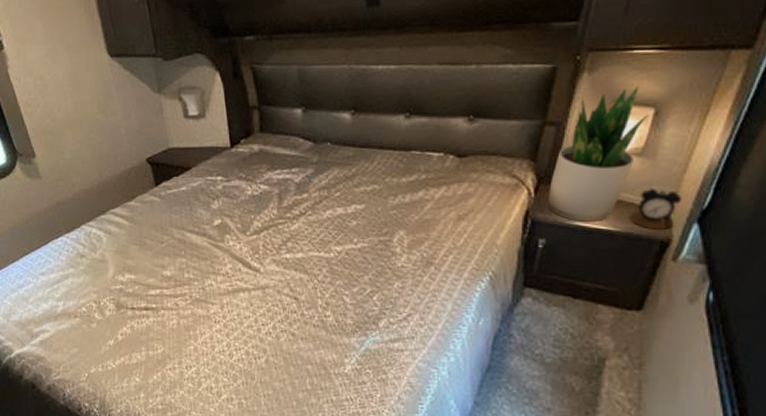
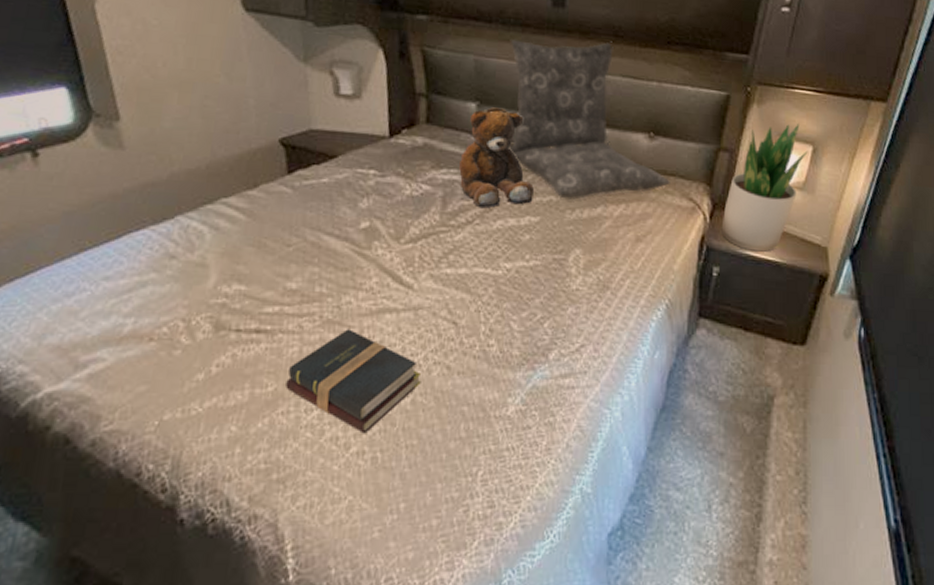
hardback book: none [170,305,272,385] -> present [285,329,422,434]
teddy bear: none [291,109,358,201] -> present [459,106,534,209]
pillow: none [330,31,492,187] -> present [509,38,670,200]
alarm clock: present [629,186,683,231] -> none [793,220,837,265]

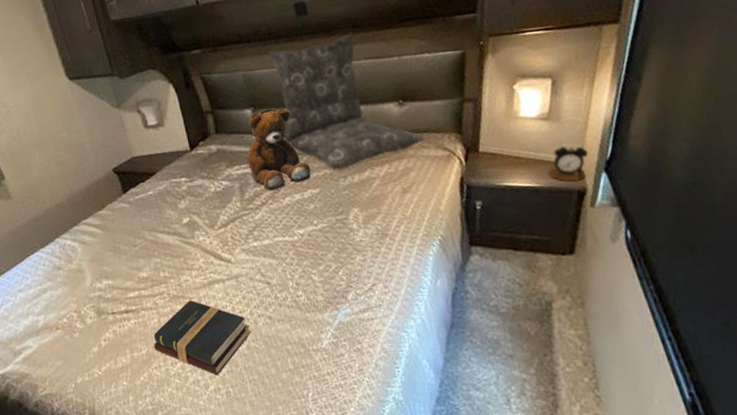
planter: present [721,124,808,252] -> none [477,62,548,182]
alarm clock: none [793,220,837,265] -> present [548,143,589,183]

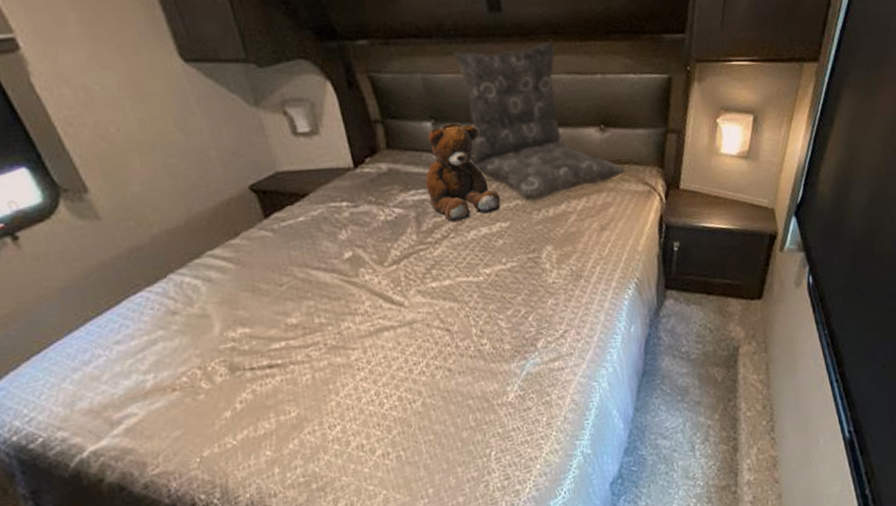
hardback book: present [154,300,252,376] -> none [306,351,428,438]
alarm clock: present [548,143,589,183] -> none [743,185,782,226]

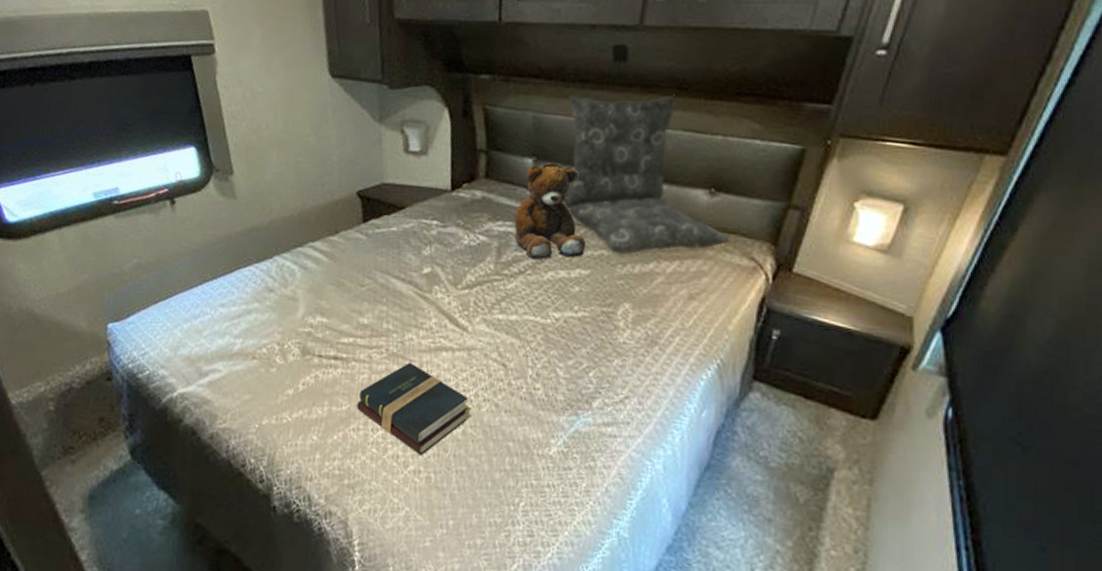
hardback book: none [306,351,428,438] -> present [357,362,473,456]

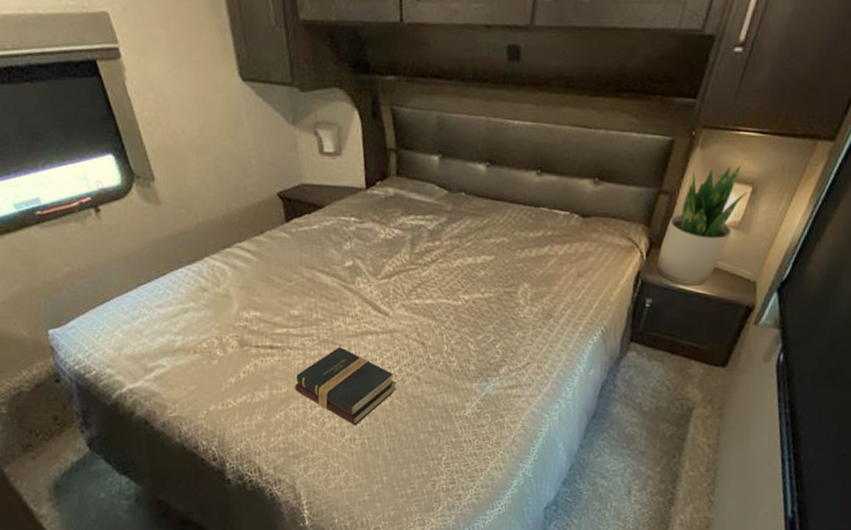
teddy bear: present [514,162,586,260] -> none [425,158,489,249]
pillow: present [563,94,730,255] -> none [467,92,612,241]
planter: none [785,180,897,318] -> present [656,165,747,286]

